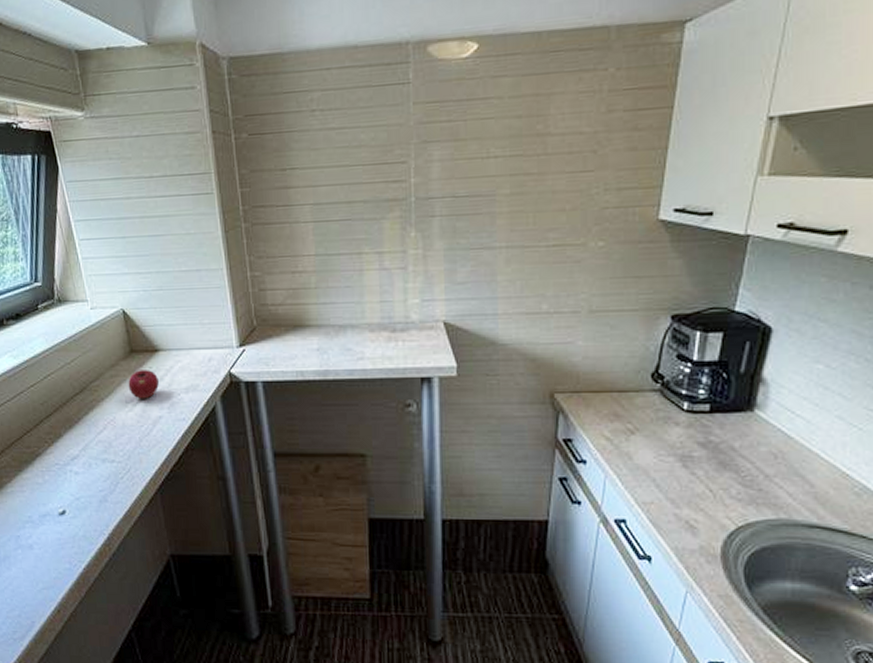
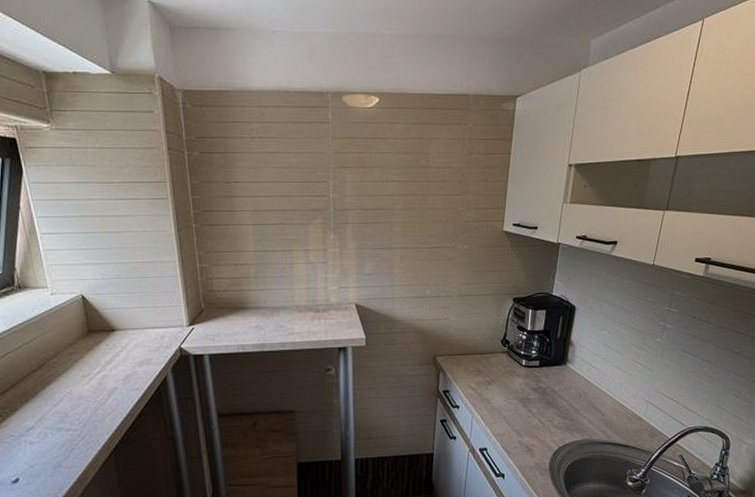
apple: present [128,370,159,399] -> none [85,347,115,373]

